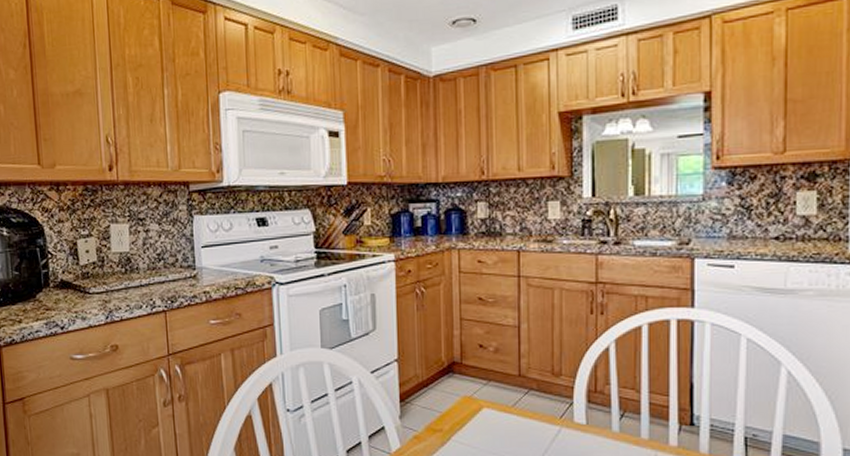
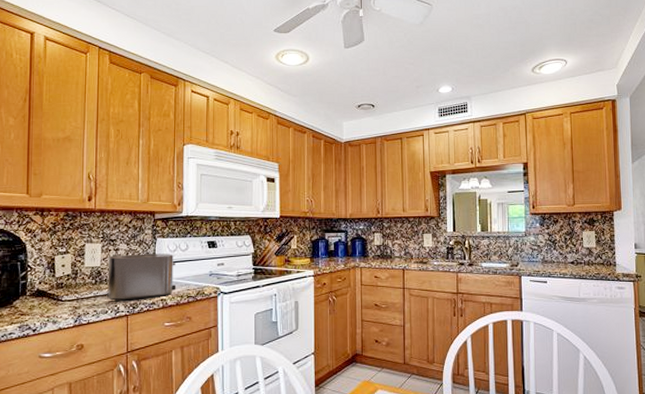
toaster: none [137,234,221,295] -> present [106,253,177,302]

